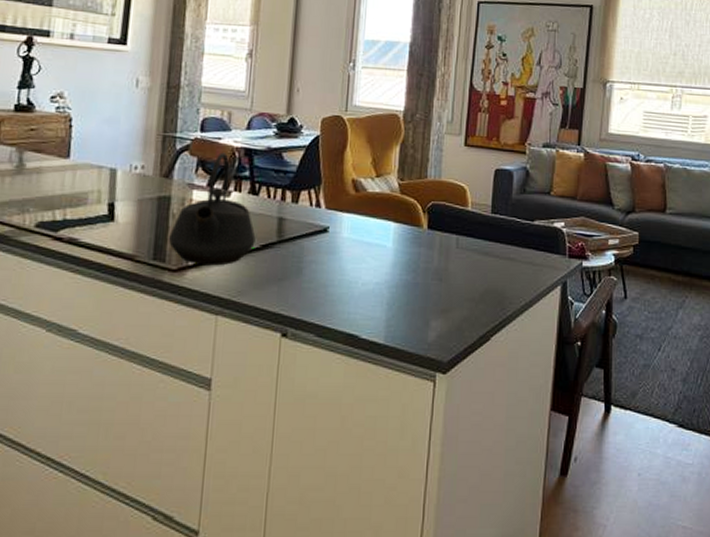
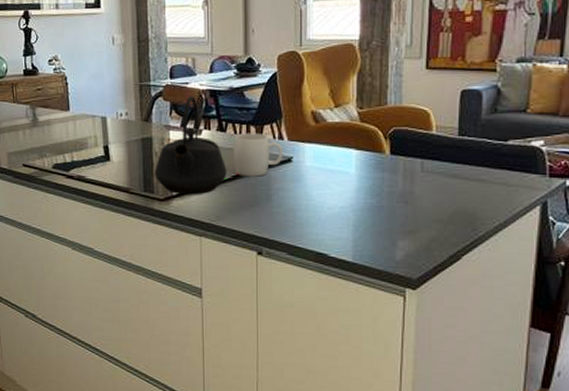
mug: none [263,198,320,247] -> present [233,133,283,177]

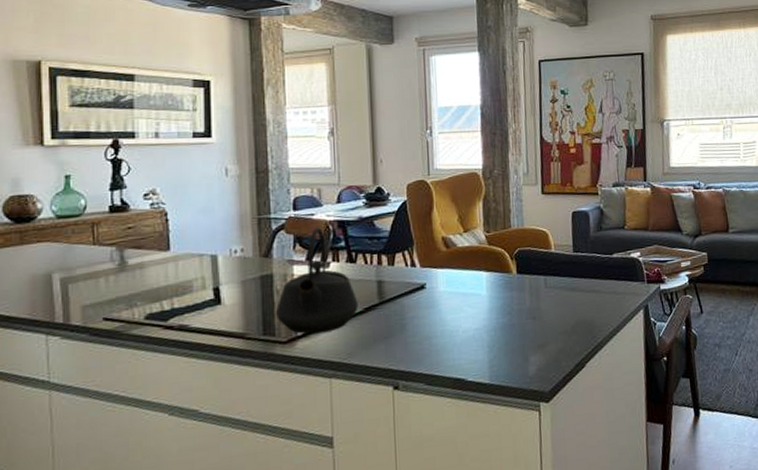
mug: present [233,133,283,177] -> none [364,261,416,308]

